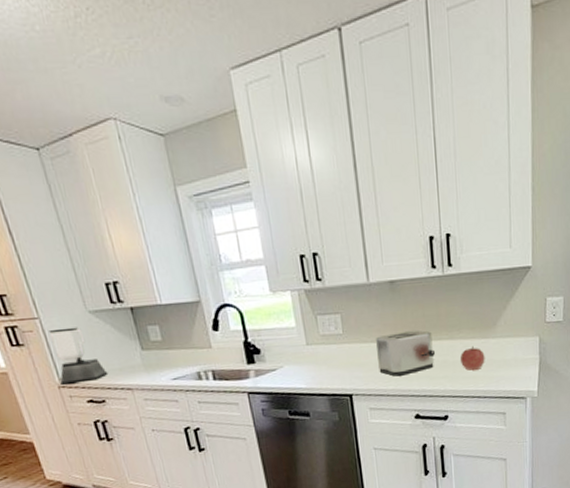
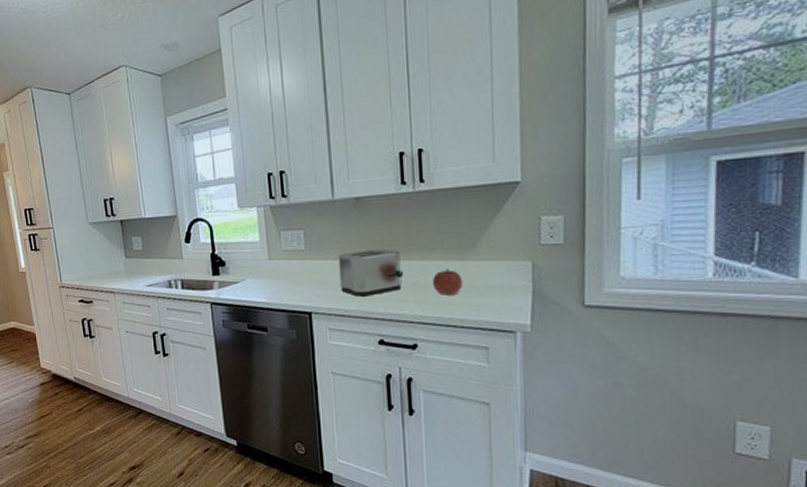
blender: present [49,327,109,386] -> none [58,236,98,286]

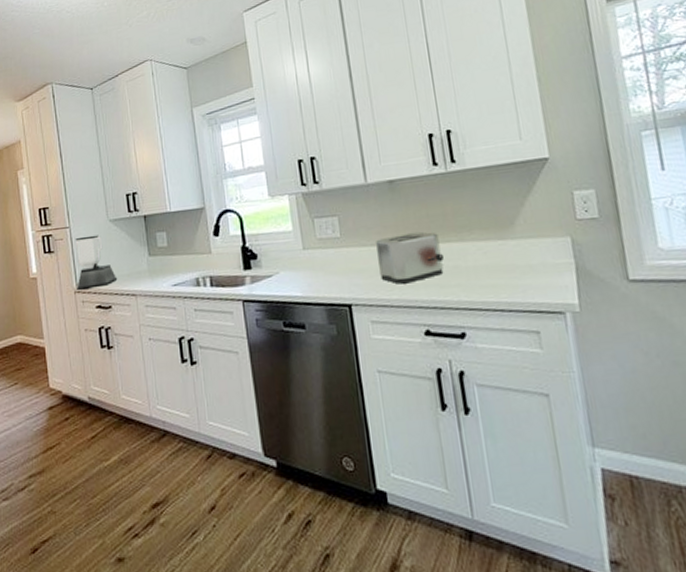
blender: none [58,236,98,286] -> present [75,235,118,291]
fruit: present [432,268,463,295] -> none [473,248,506,278]

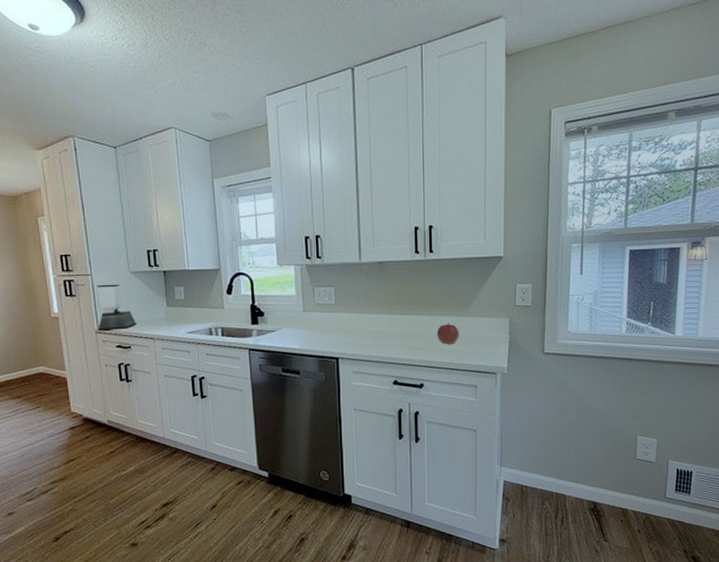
toaster: present [375,231,444,284] -> none [362,305,414,345]
fruit: none [473,248,506,278] -> present [436,322,459,344]

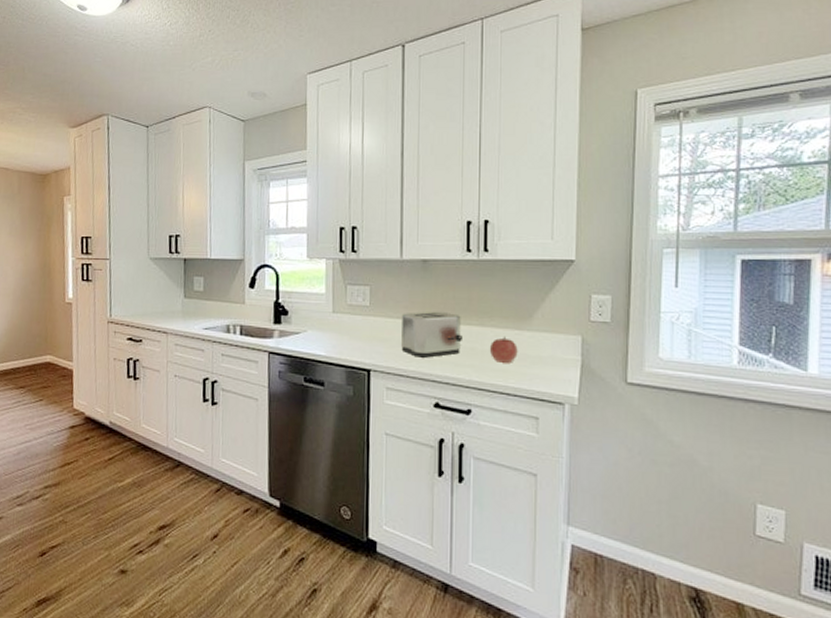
blender: present [97,284,137,332] -> none [110,270,151,322]
toaster: none [362,305,414,345] -> present [400,311,462,358]

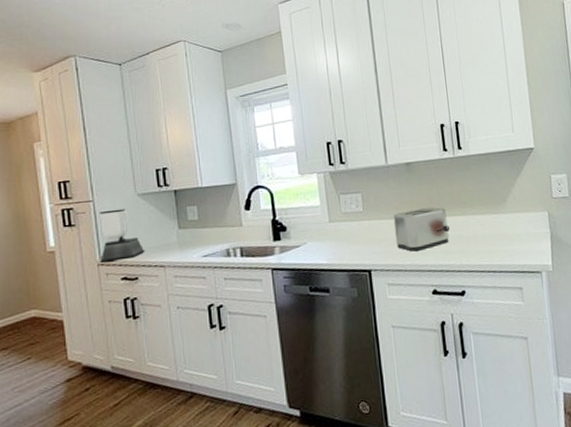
blender: none [110,270,151,322] -> present [99,208,145,264]
fruit: present [489,336,518,363] -> none [473,221,498,245]

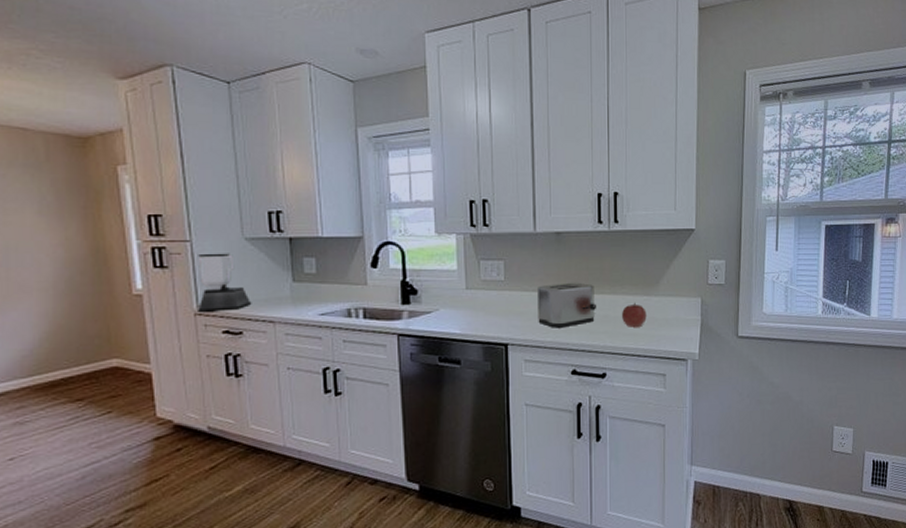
fruit: none [473,221,498,245] -> present [621,302,647,327]

